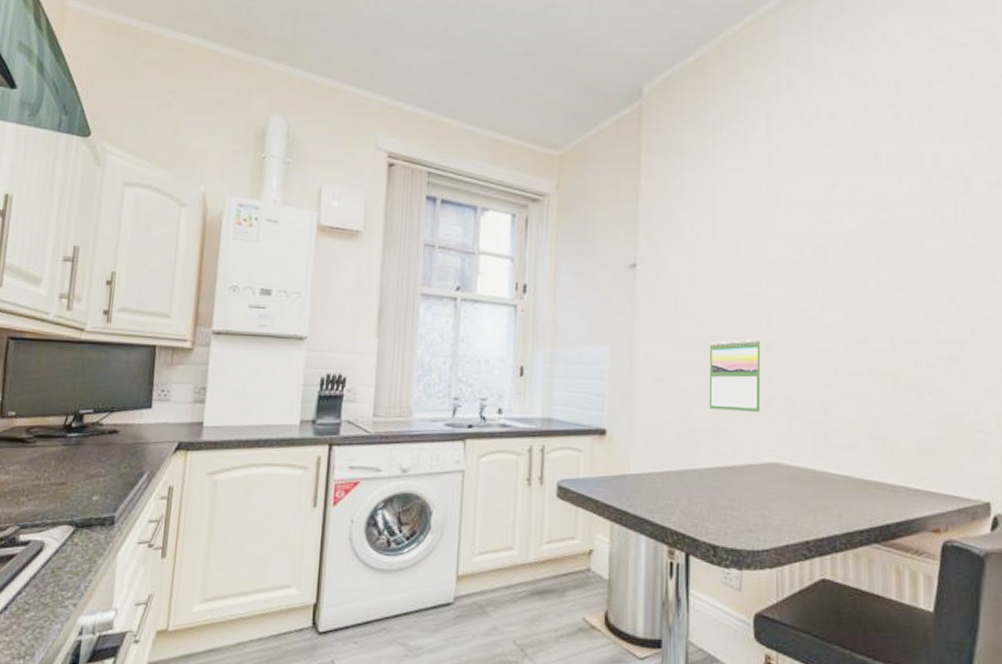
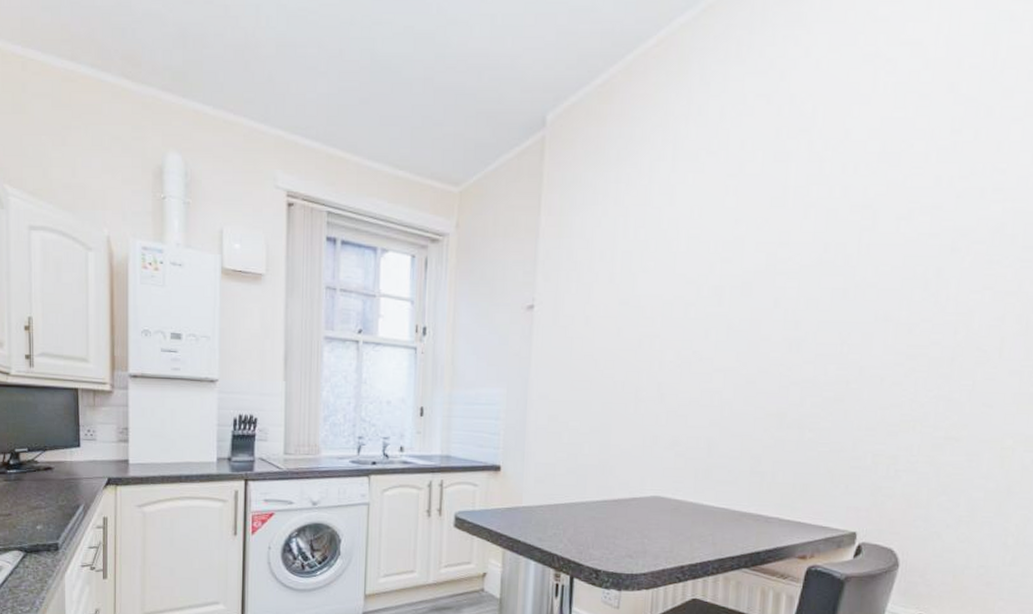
calendar: present [709,338,762,412] -> none [598,379,653,449]

